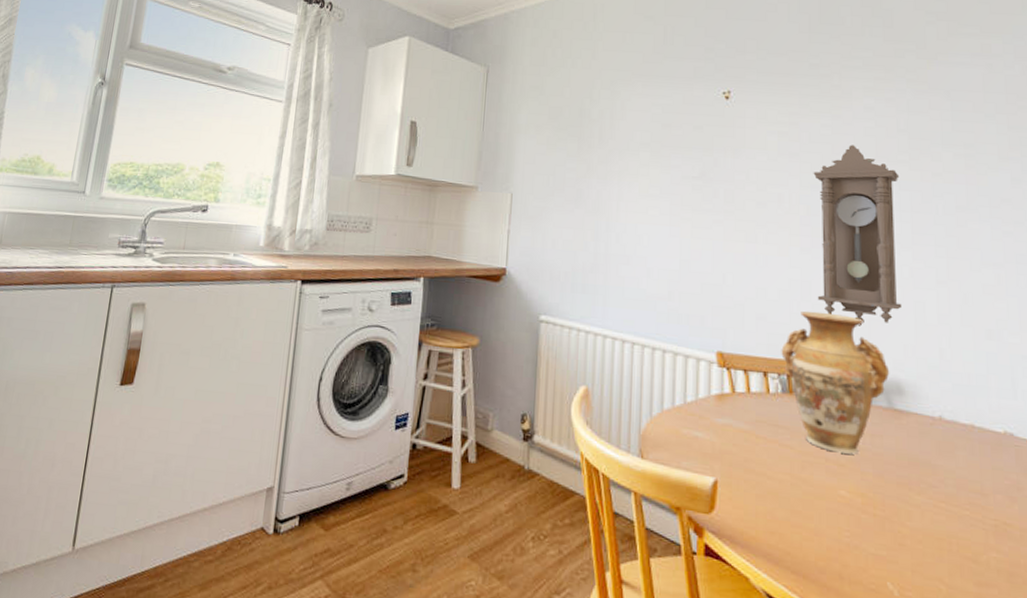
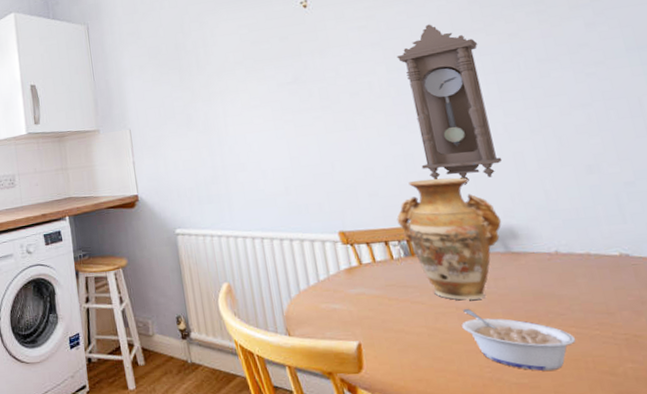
legume: none [828,461,944,547] -> present [462,308,576,371]

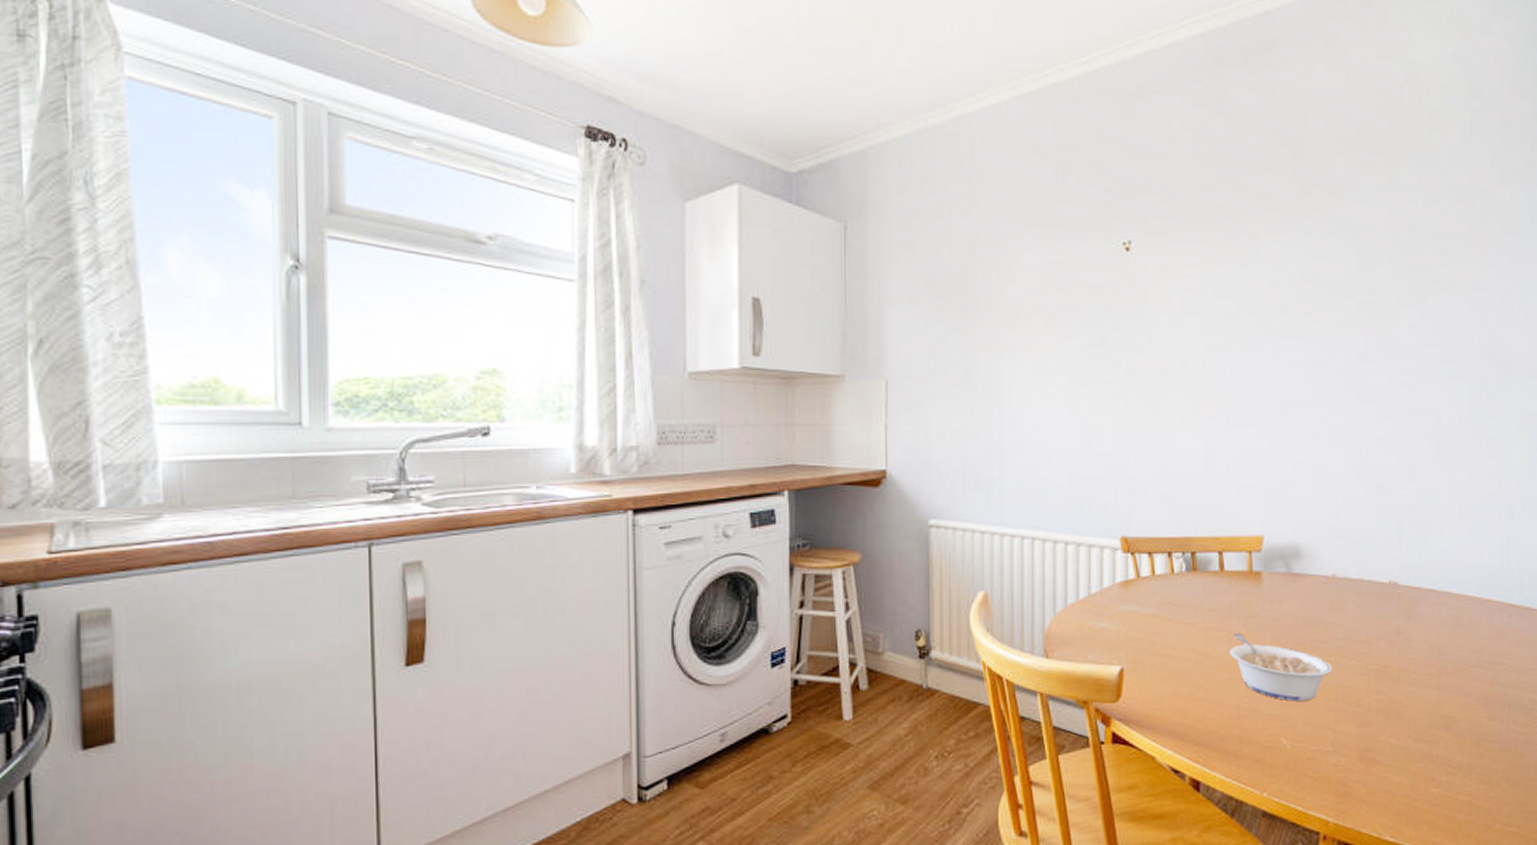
pendulum clock: present [396,24,503,185] -> none [1218,297,1304,494]
vase: present [396,177,502,300] -> none [1185,483,1289,624]

